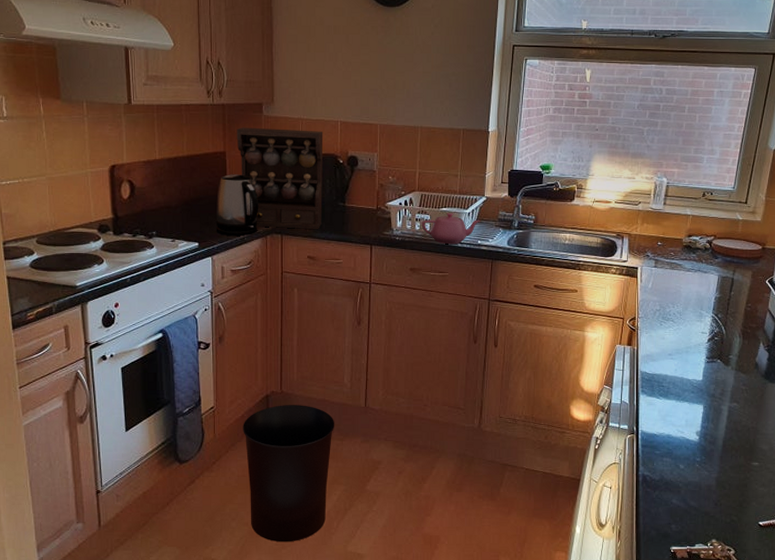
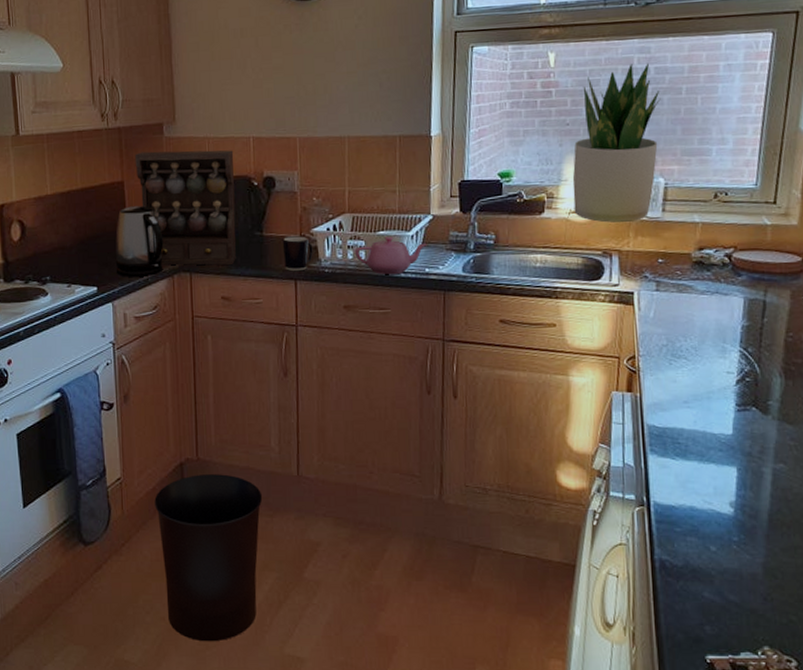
mug: none [361,208,387,238] -> present [282,236,313,272]
planter: none [597,85,669,211] -> present [572,63,661,223]

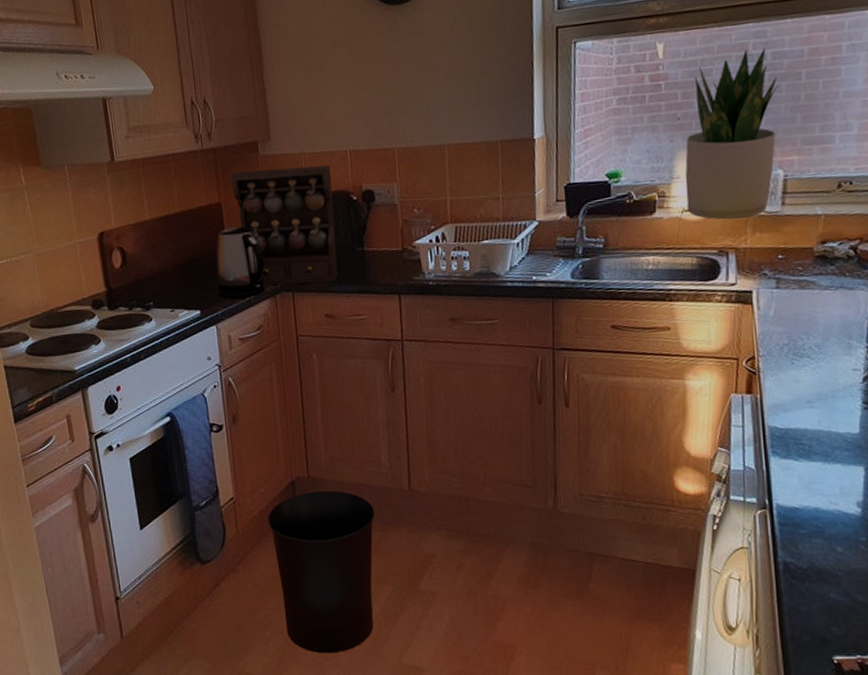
mug: present [282,236,313,272] -> none [384,249,416,286]
teapot: present [354,236,427,275] -> none [458,245,533,285]

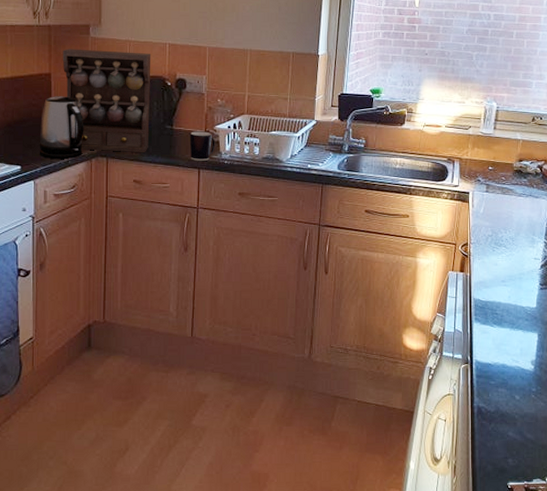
waste bin: present [268,490,375,654] -> none [63,335,160,482]
mug: none [384,249,416,286] -> present [189,131,215,162]
planter: present [684,48,779,220] -> none [428,10,497,136]

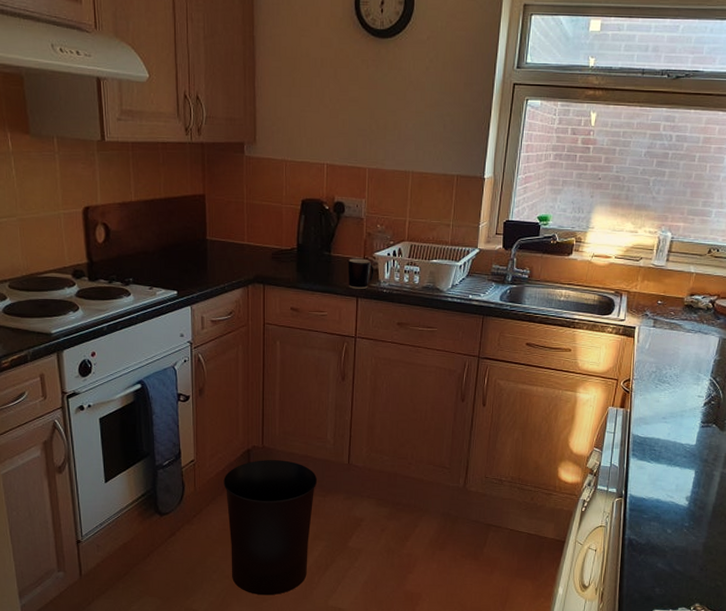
kettle: present [39,96,84,160] -> none [195,219,240,285]
spice rack: present [62,49,151,153] -> none [216,168,309,280]
waste bin: none [63,335,160,482] -> present [223,460,318,596]

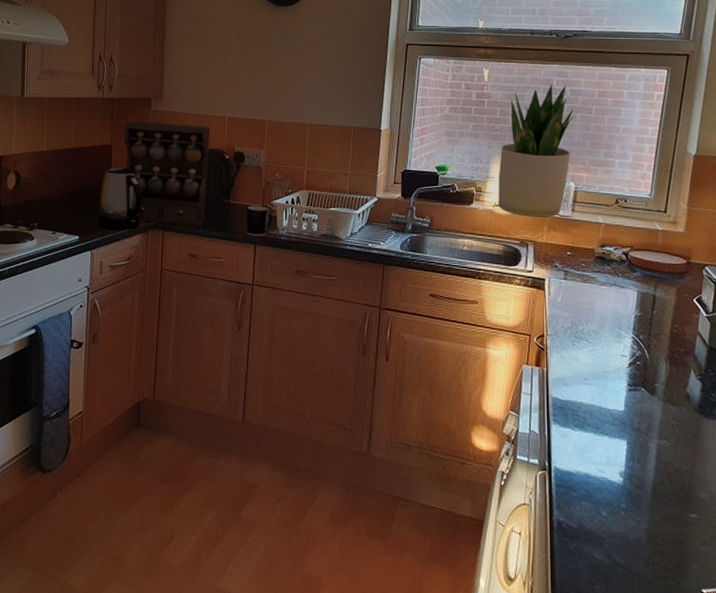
kettle: none [195,219,240,285] -> present [97,167,142,231]
spice rack: none [216,168,309,280] -> present [123,121,211,227]
waste bin: present [223,460,318,596] -> none [111,414,210,573]
planter: none [596,130,678,268] -> present [498,85,574,218]

